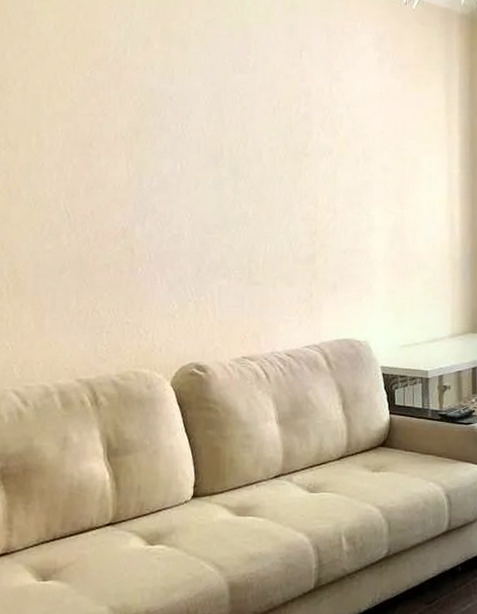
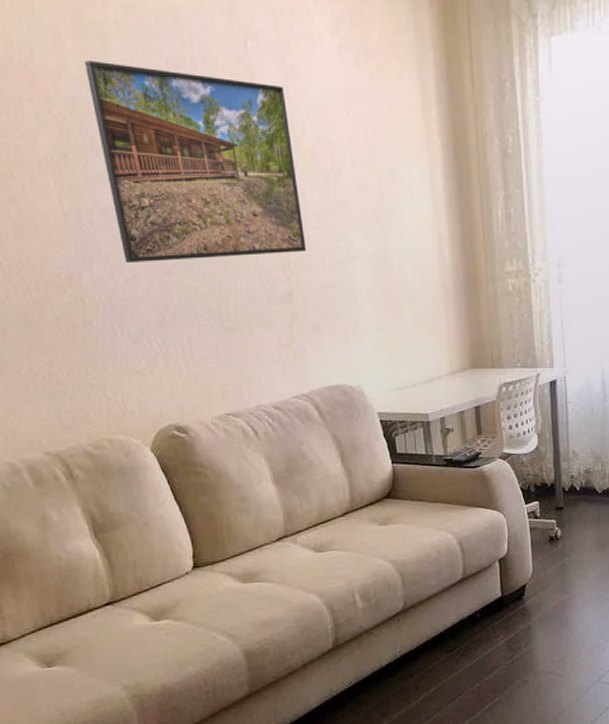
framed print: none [166,60,333,222] -> present [85,60,307,264]

